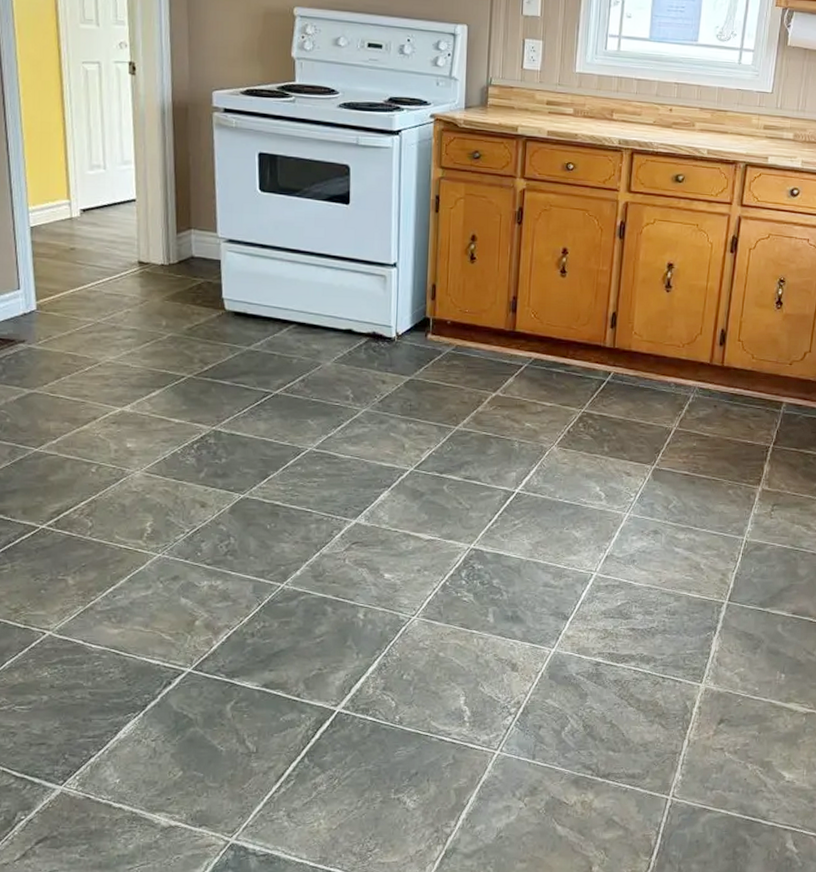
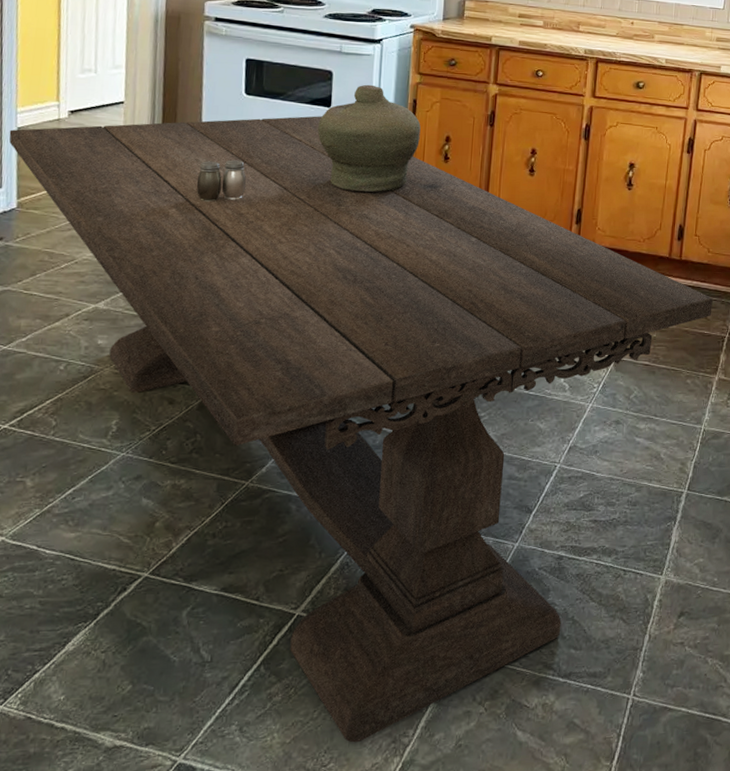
dining table: none [22,213,757,831] -> present [9,116,713,743]
salt and pepper shaker: none [215,260,265,304] -> present [196,159,246,202]
jar: none [337,179,445,295] -> present [318,84,421,193]

